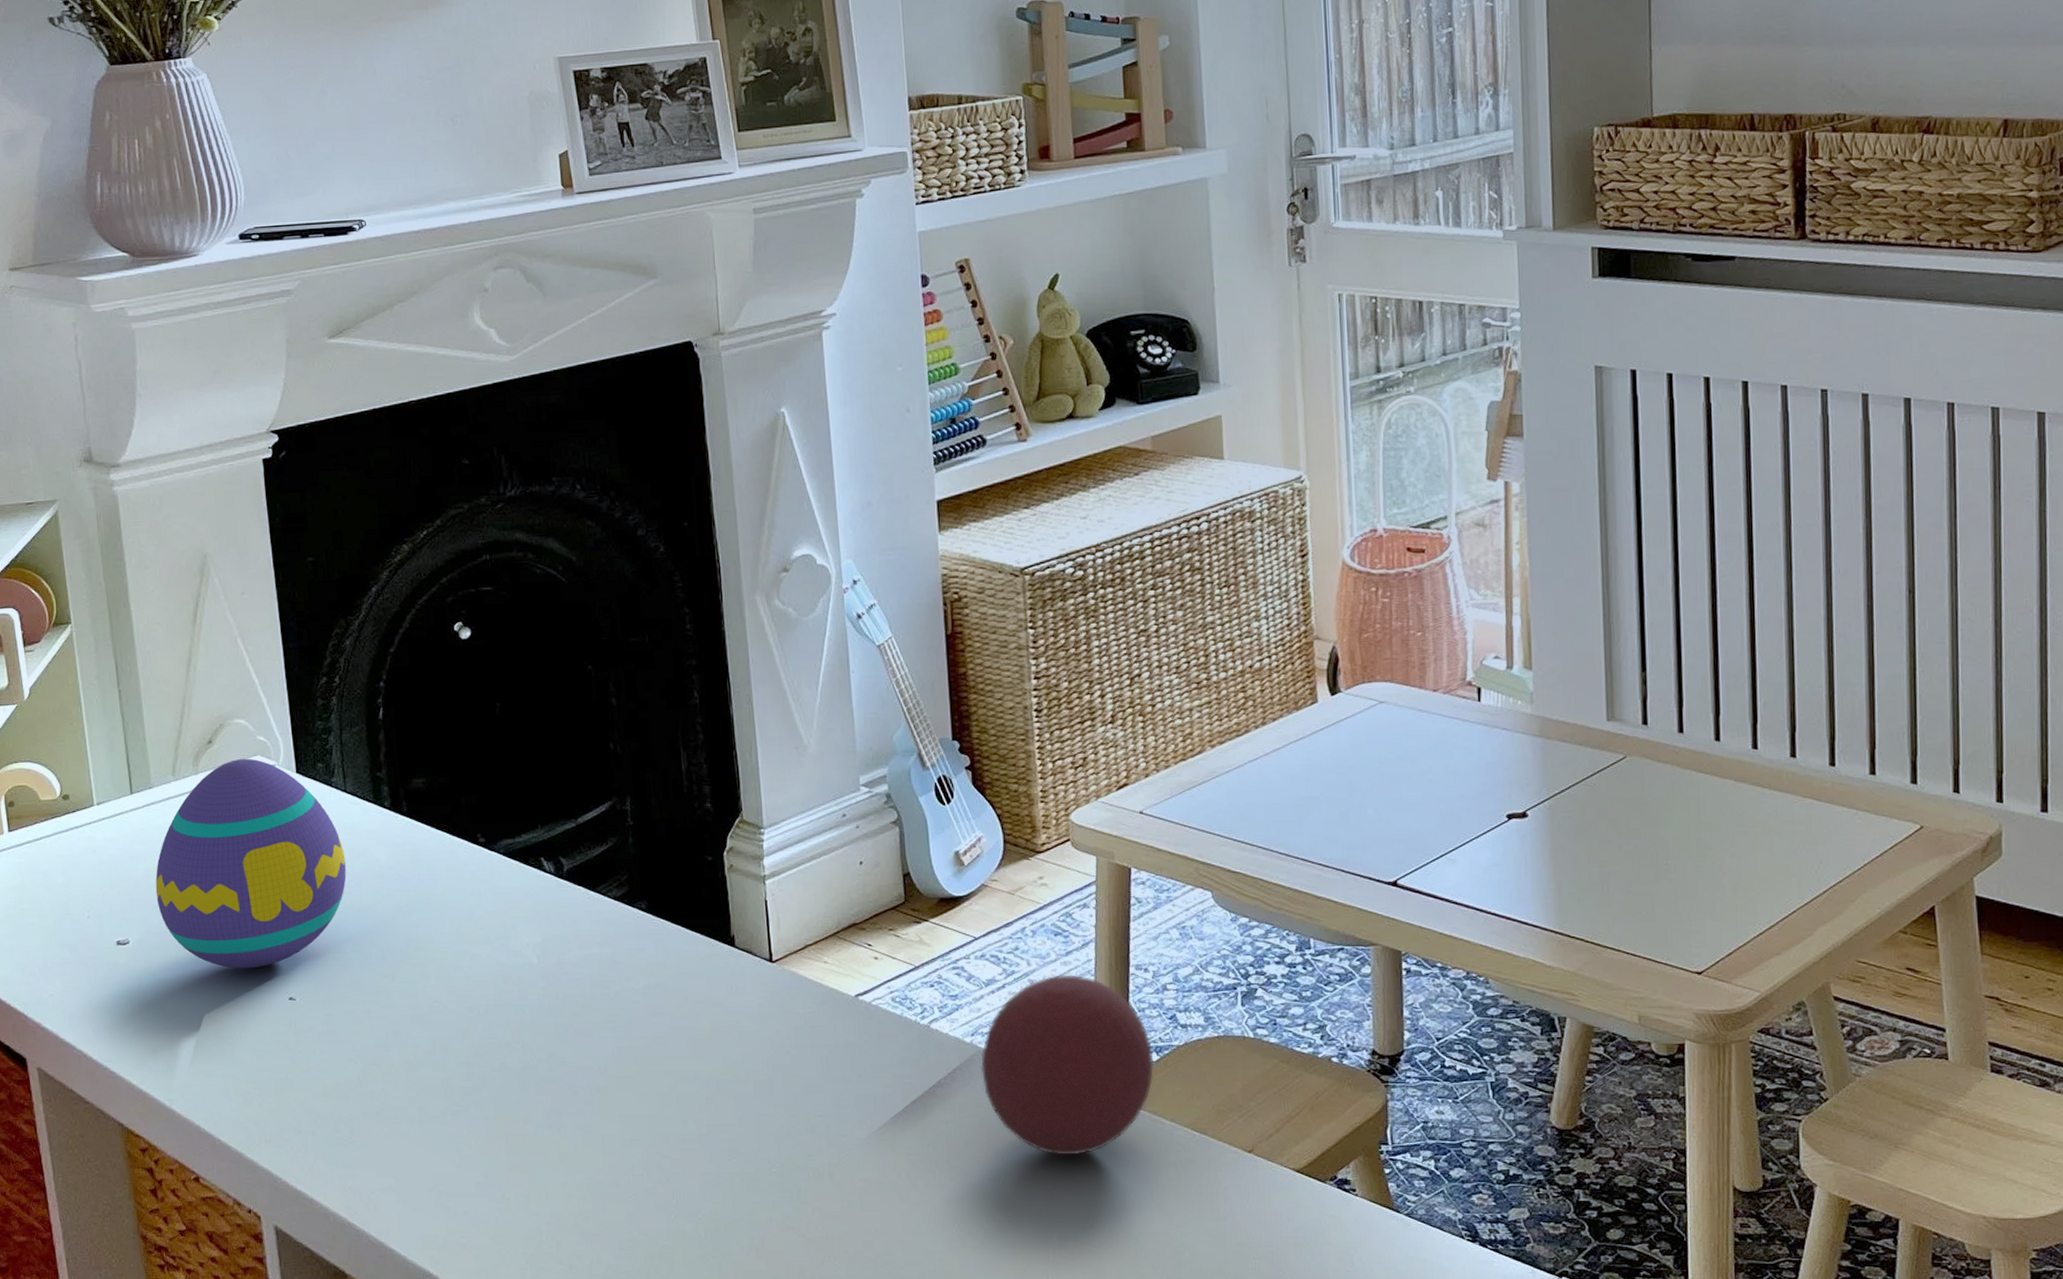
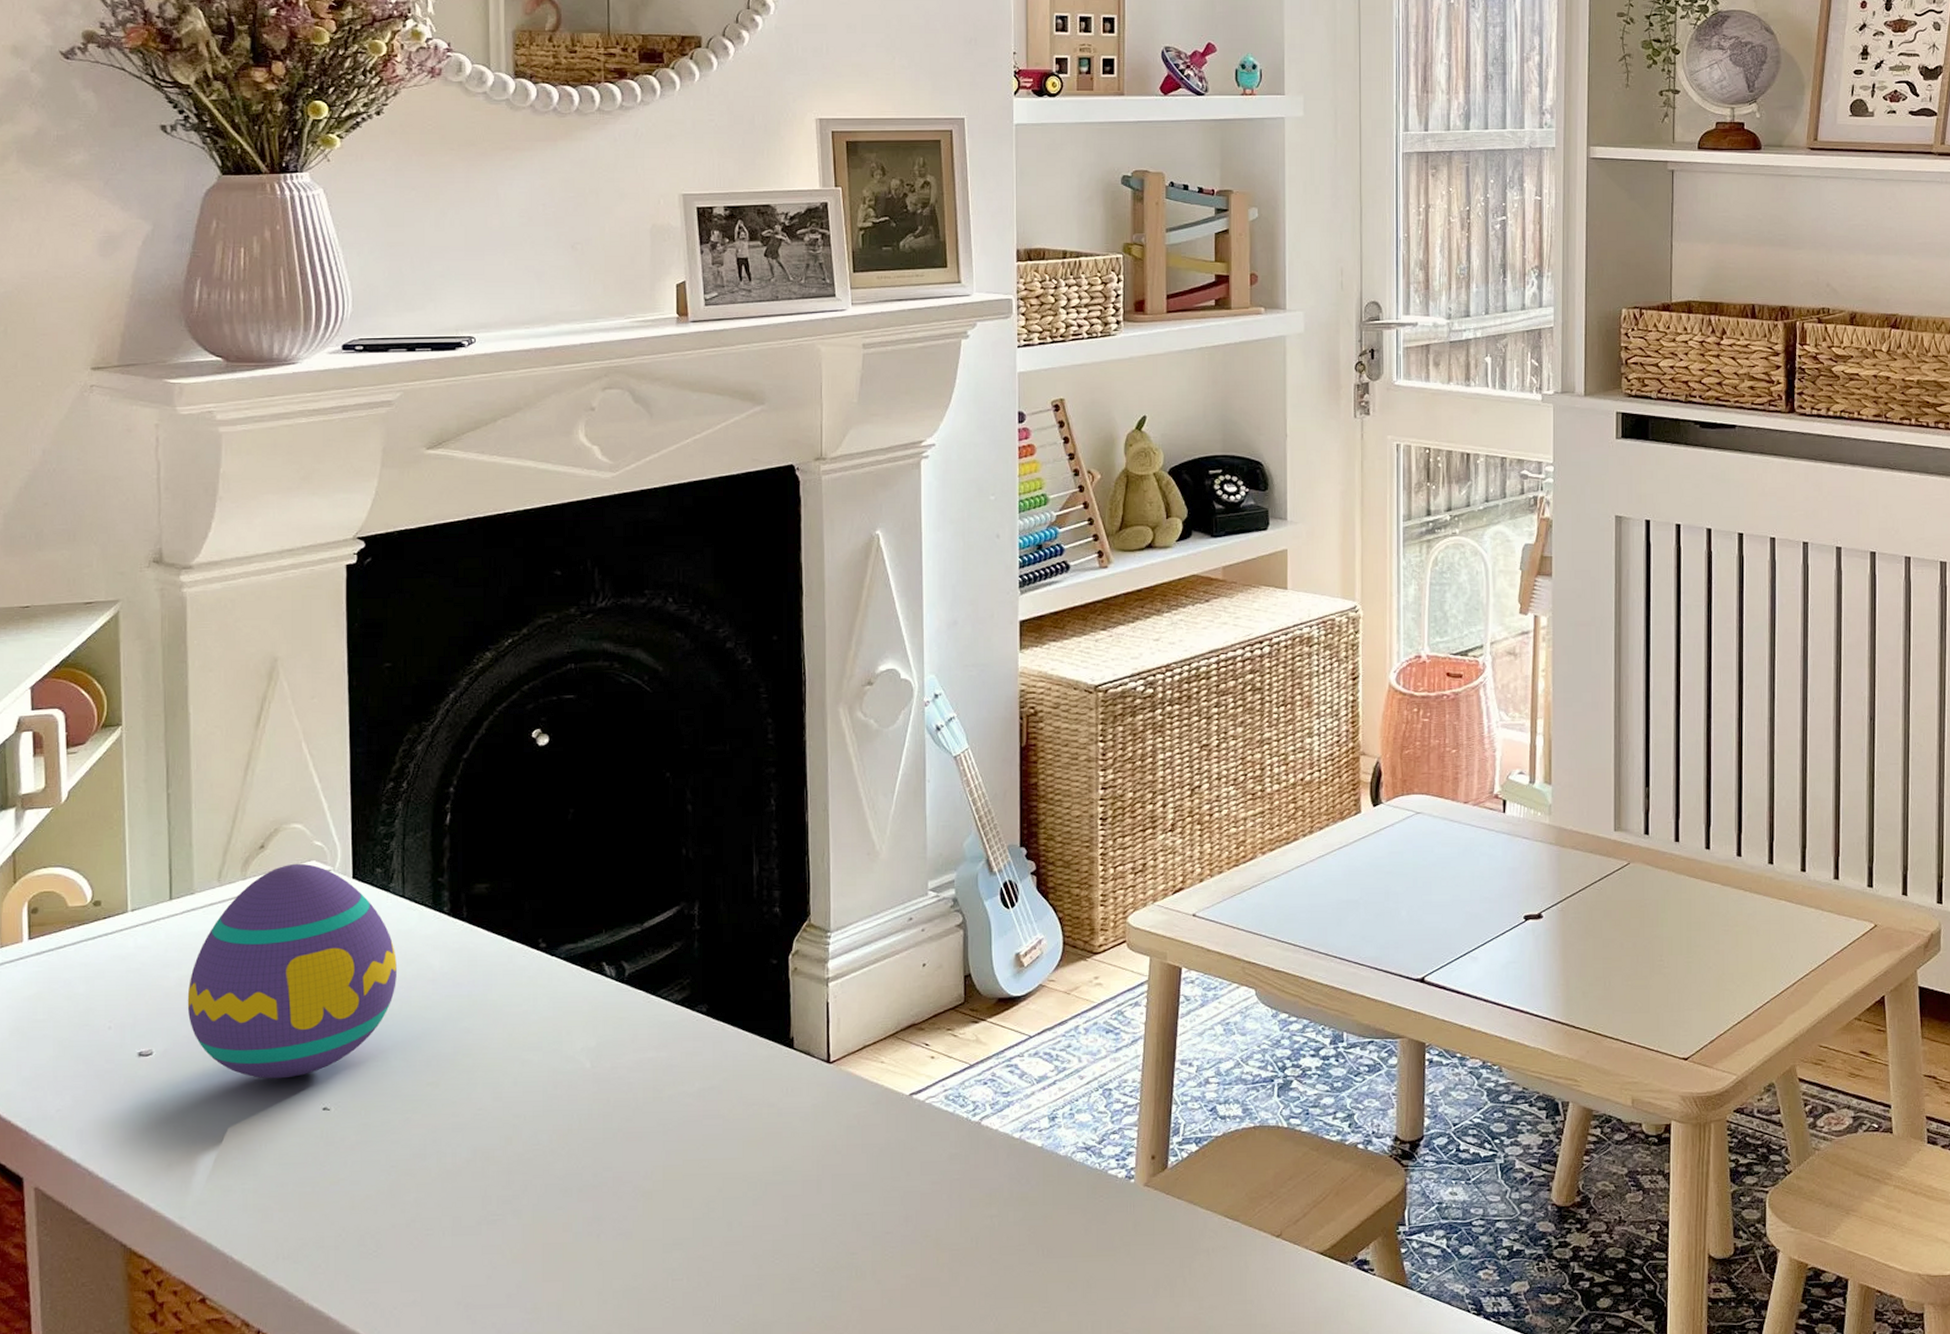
decorative ball: present [980,974,1154,1156] -> none [1027,1070,1193,1246]

